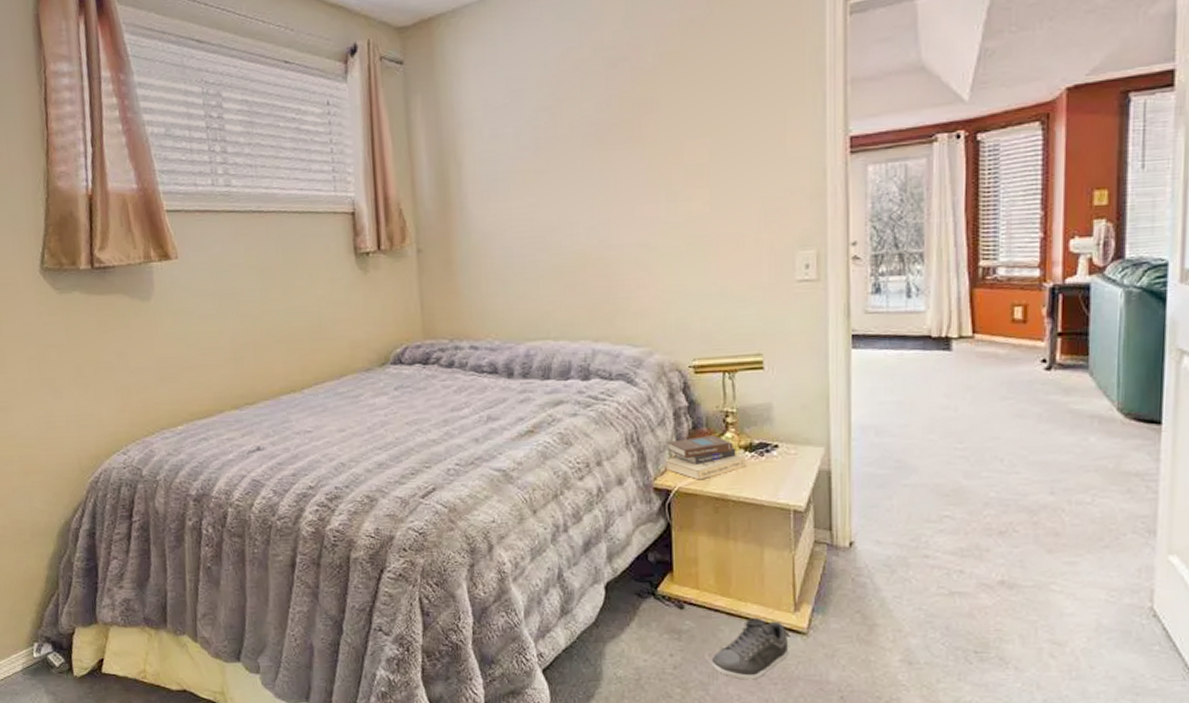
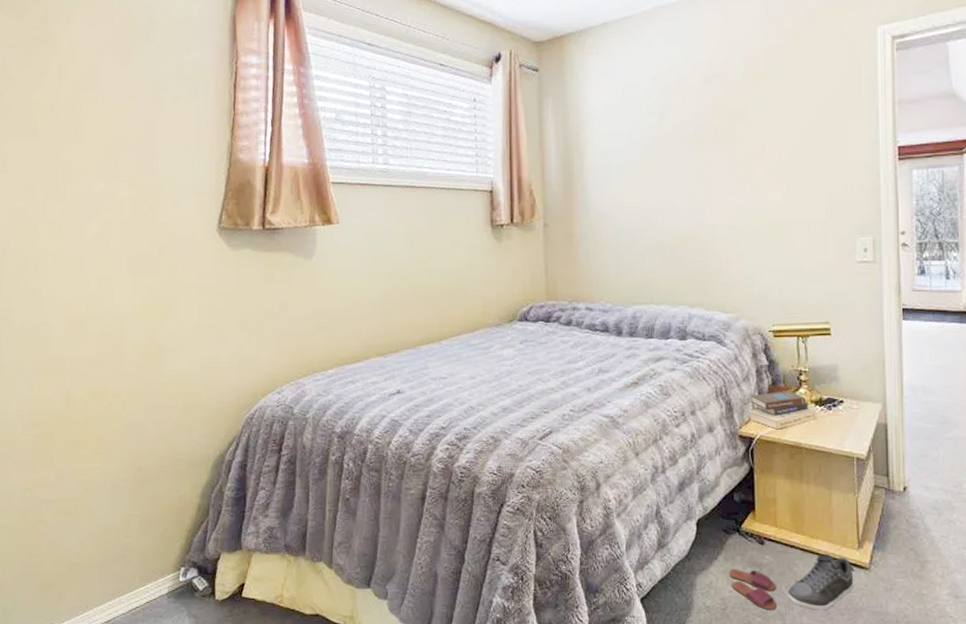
slippers: none [643,635,698,679] -> present [729,568,776,609]

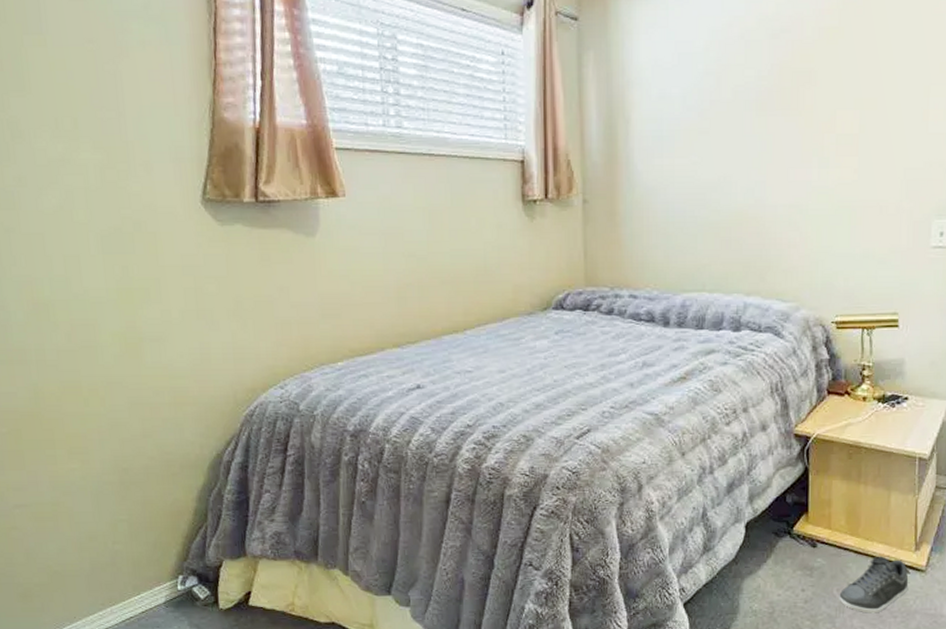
slippers: present [729,568,776,609] -> none [778,571,827,613]
books: present [749,391,816,430] -> none [805,387,879,428]

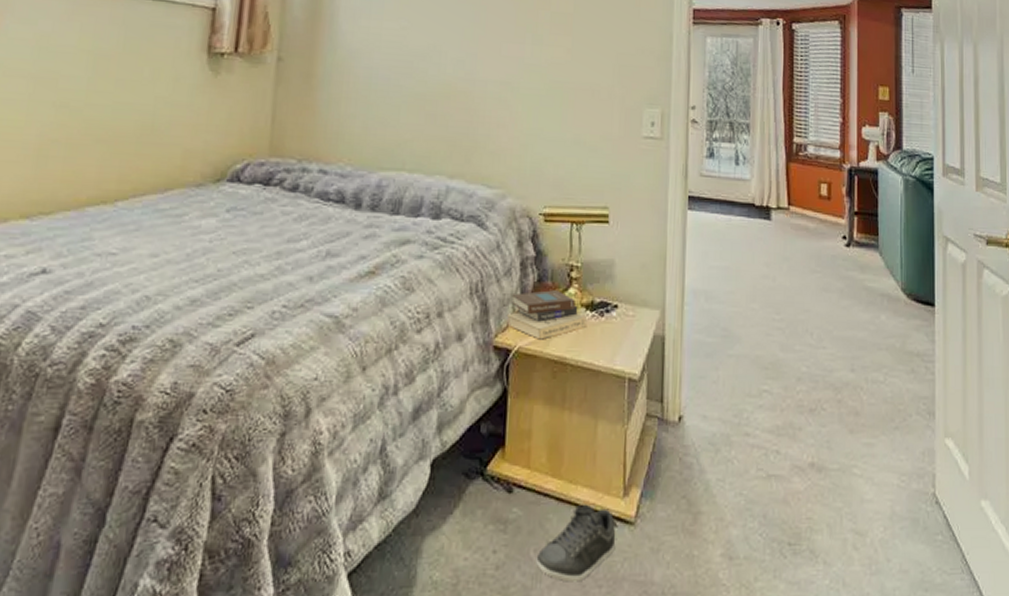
books: none [805,387,879,428] -> present [507,290,586,340]

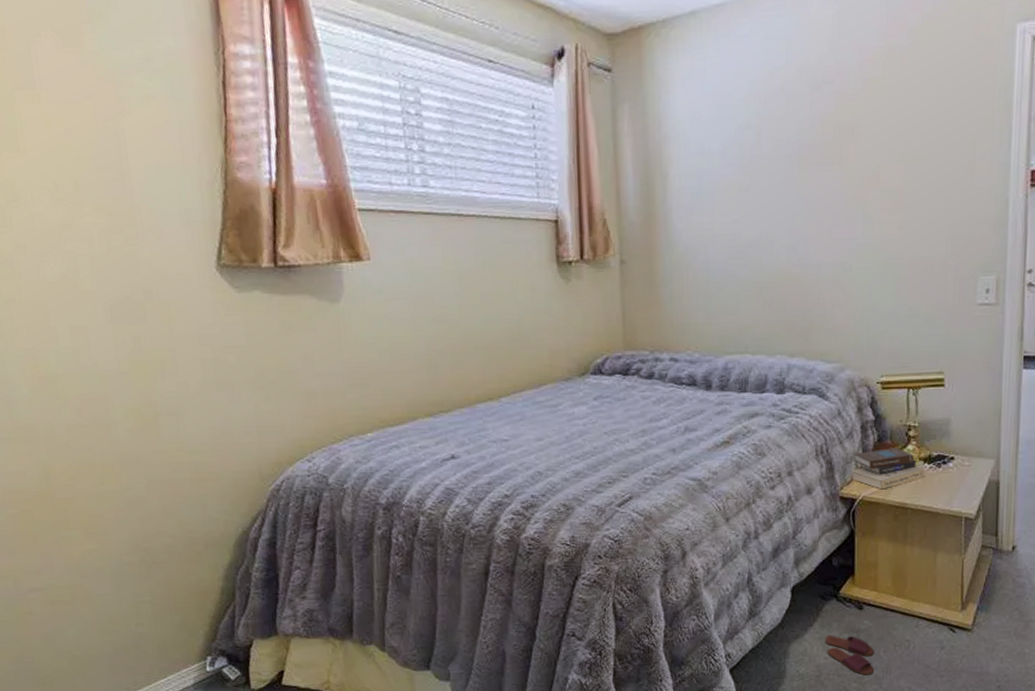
slippers: none [466,526,523,583] -> present [825,635,874,674]
shoe: present [536,504,616,582] -> none [886,616,955,674]

